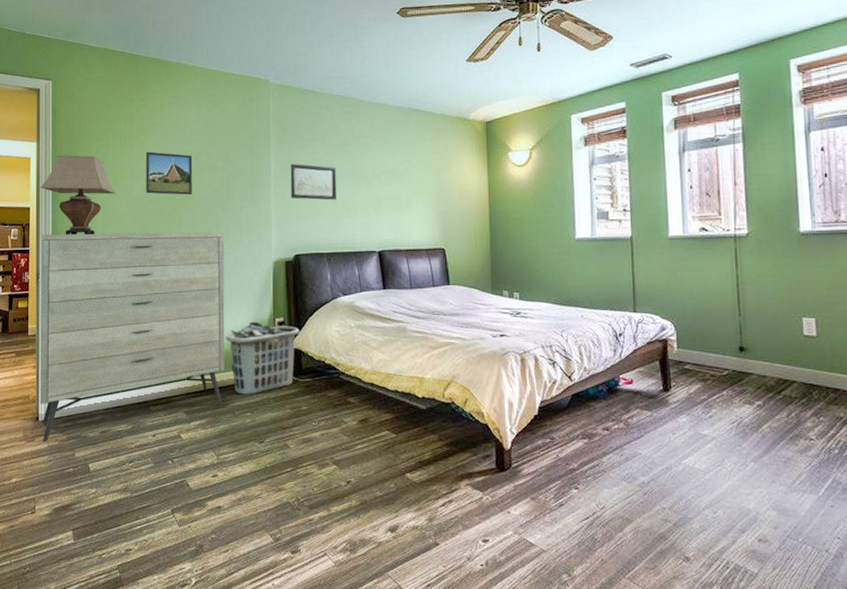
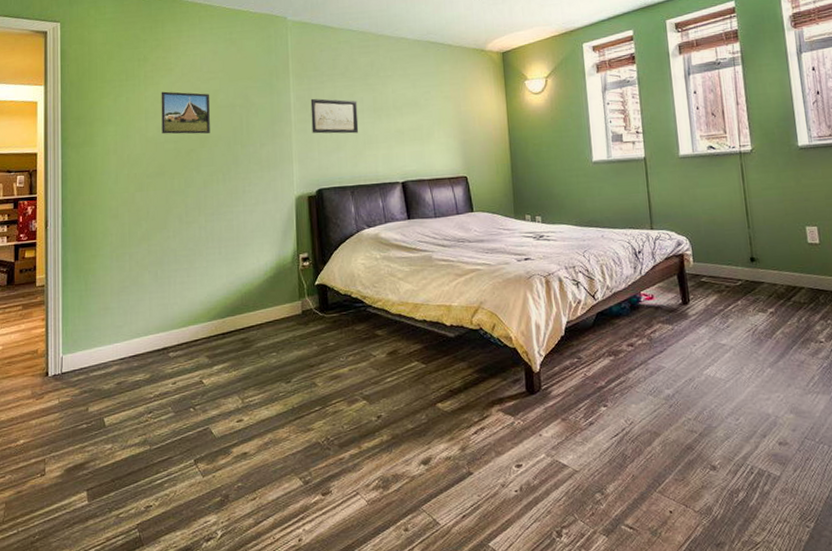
table lamp: present [40,154,116,236] -> none [48,97,130,180]
dresser: present [40,232,225,443] -> none [49,170,248,399]
clothes hamper: present [225,321,300,395] -> none [248,258,325,335]

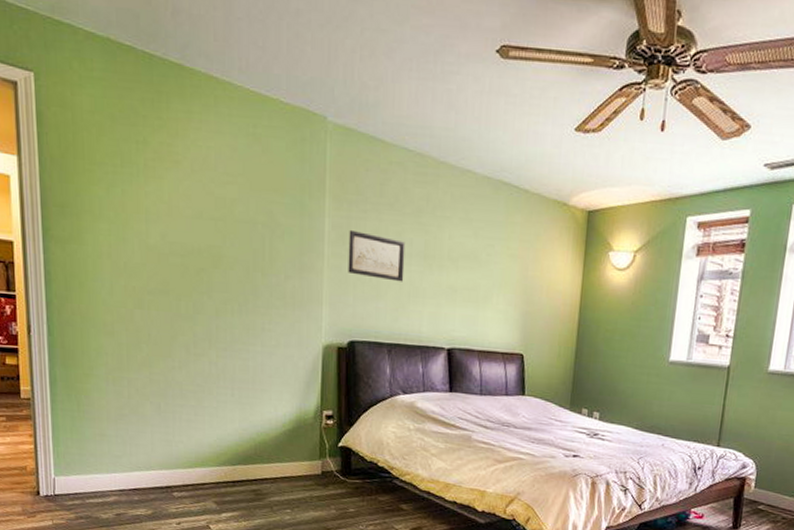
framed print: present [161,91,211,134] -> none [165,189,226,252]

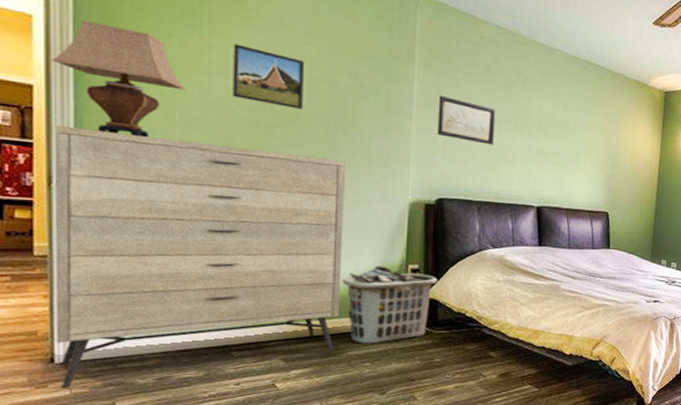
table lamp: none [25,176,127,287] -> present [52,19,184,138]
dresser: none [31,277,264,520] -> present [55,124,345,390]
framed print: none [165,189,226,252] -> present [233,43,305,109]
clothes hamper: none [263,411,351,491] -> present [341,265,438,344]

